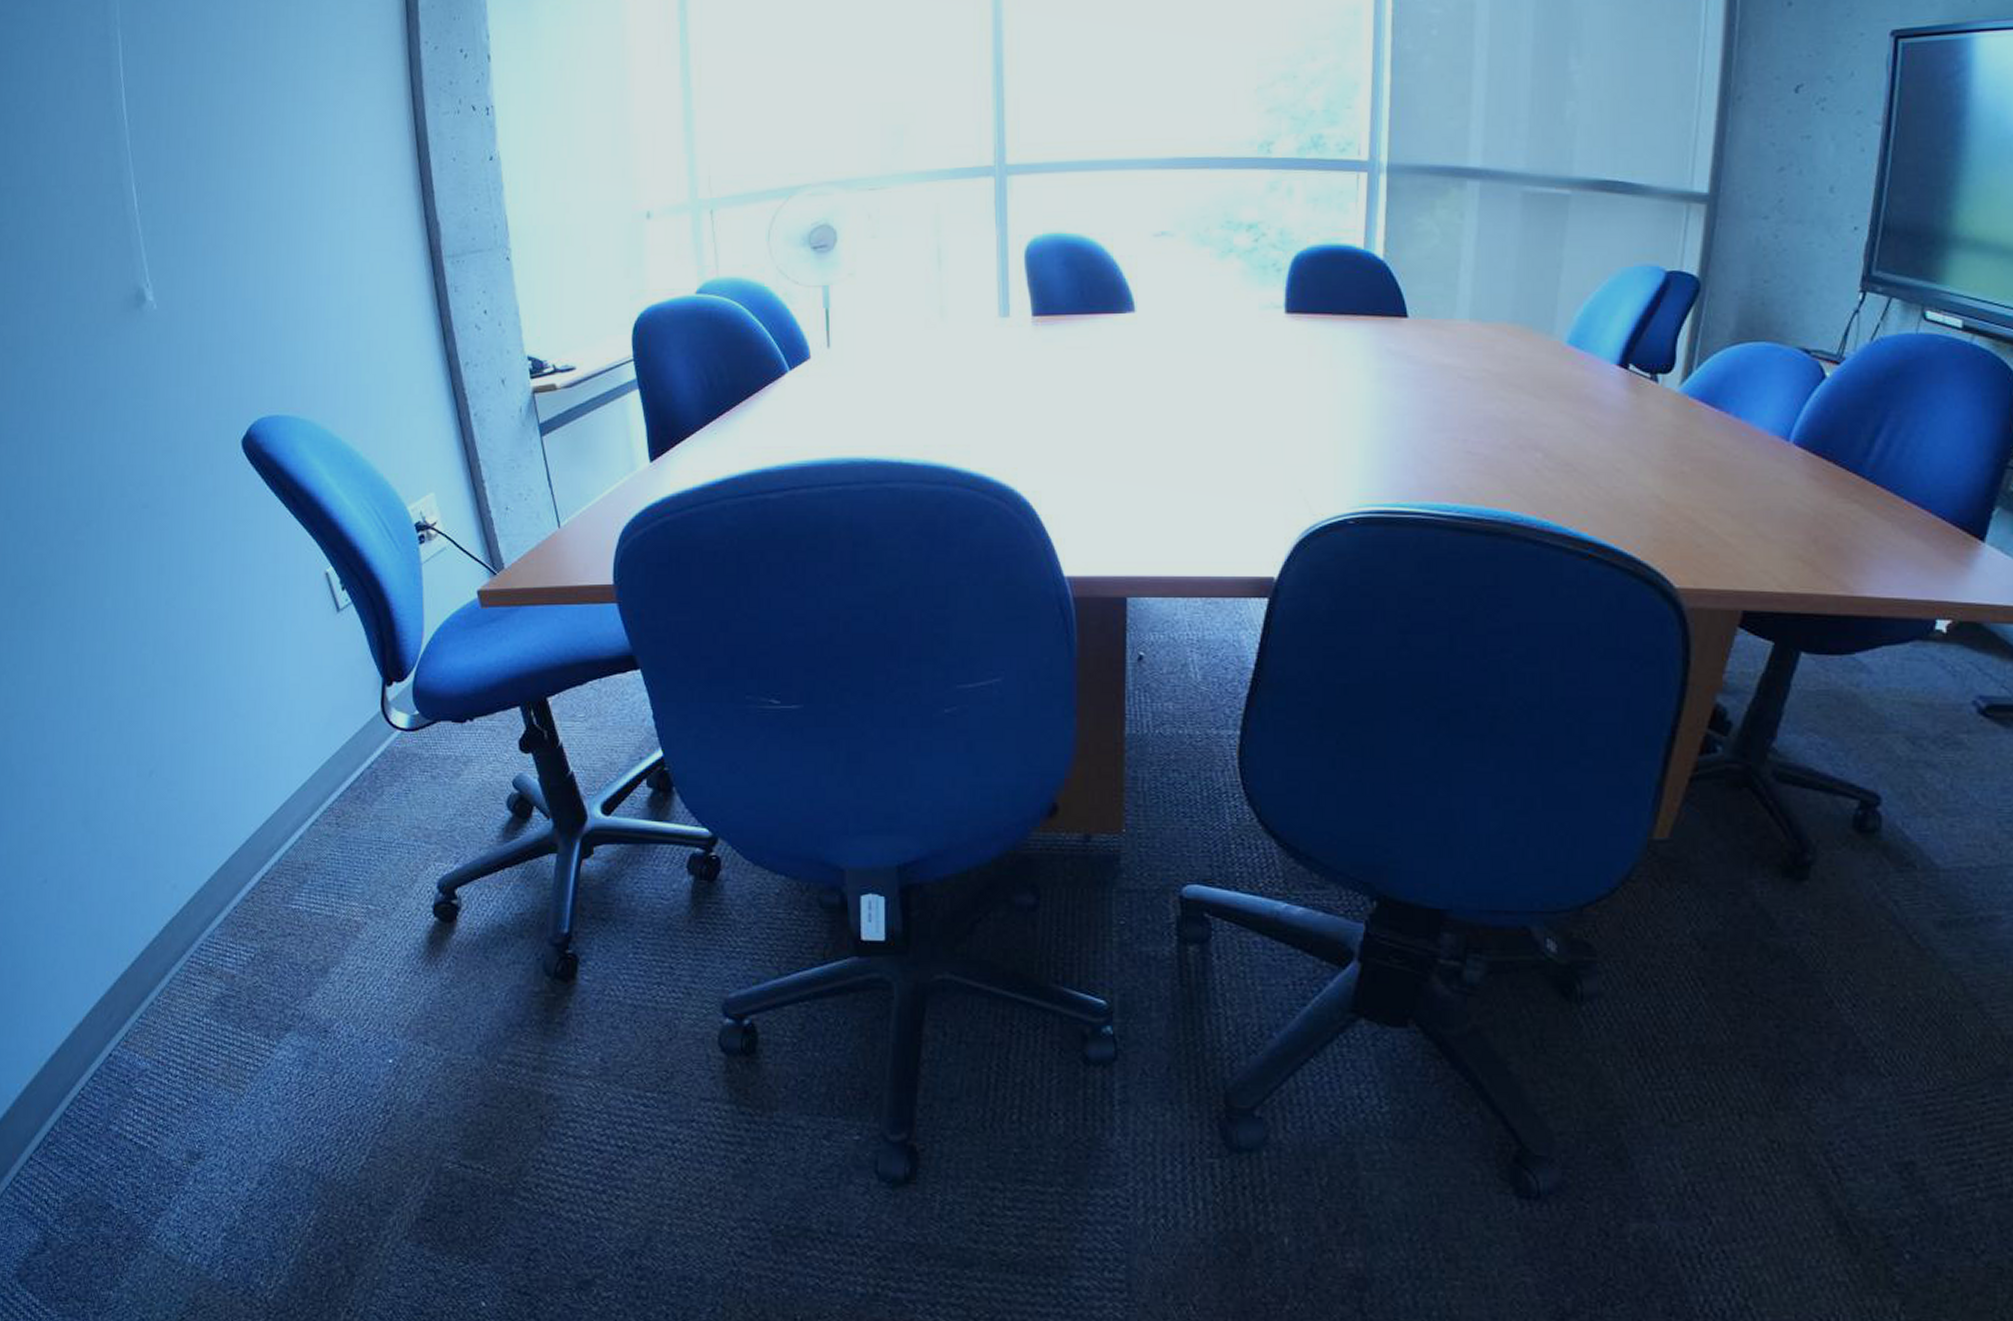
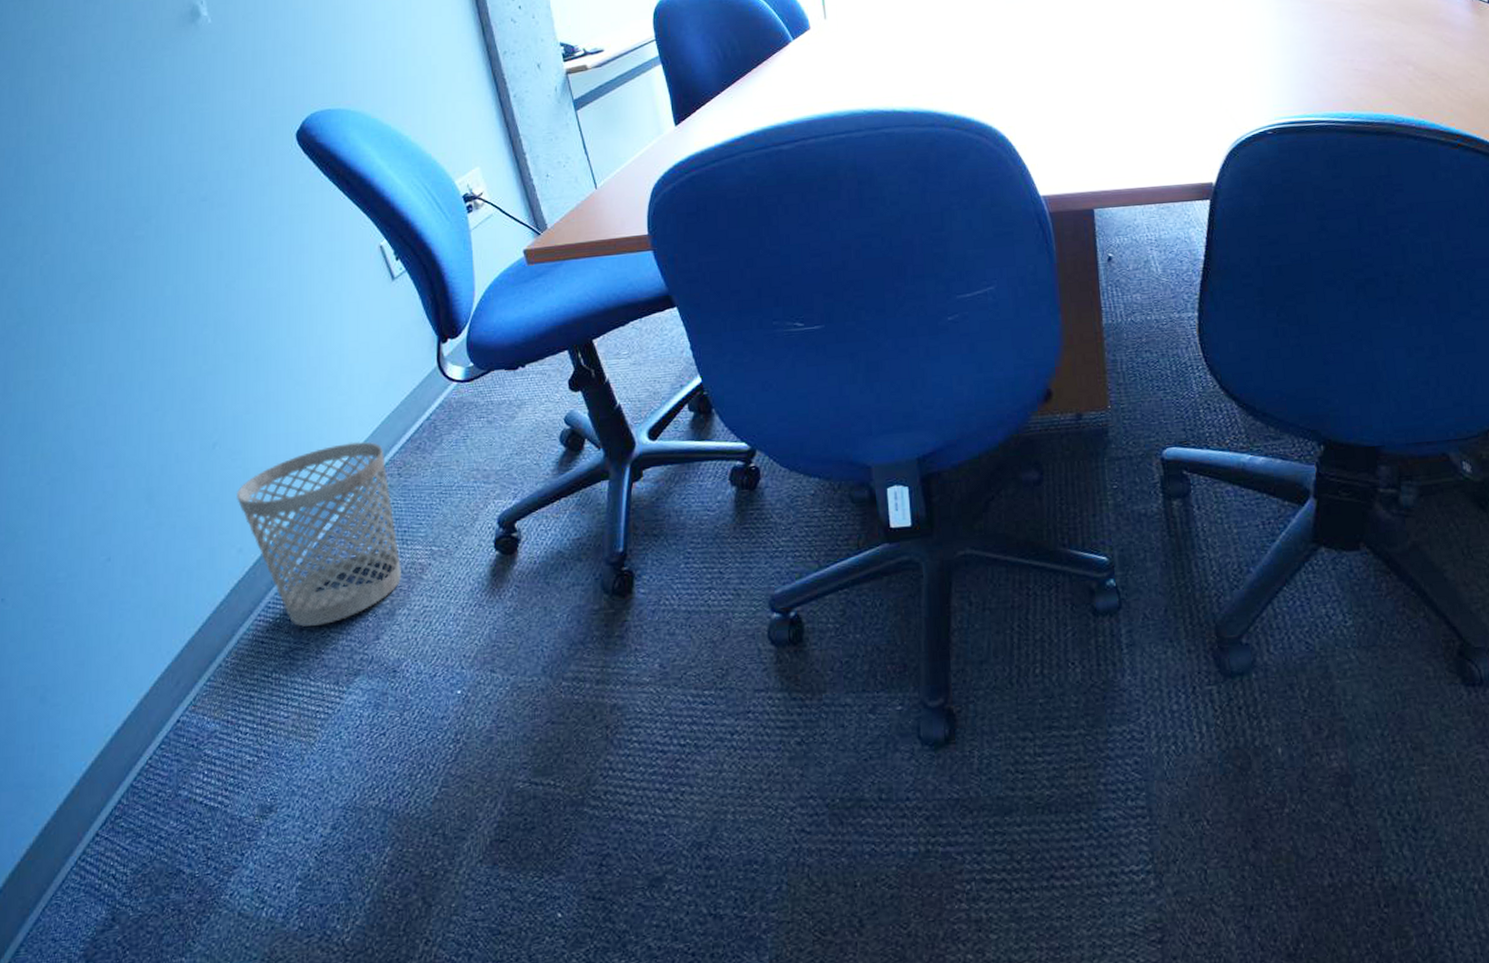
wastebasket: none [171,784,336,974] -> present [235,441,401,627]

